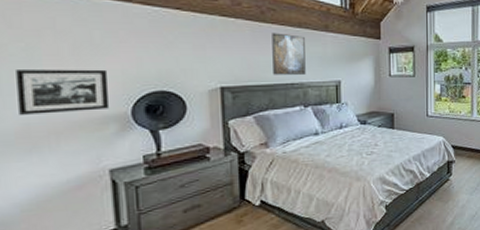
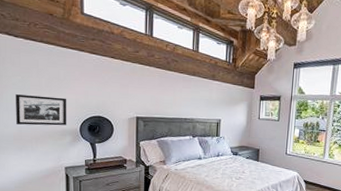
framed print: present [272,33,306,75] -> none [173,78,197,112]

